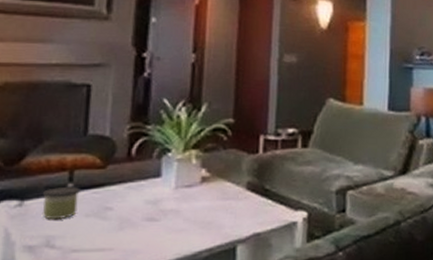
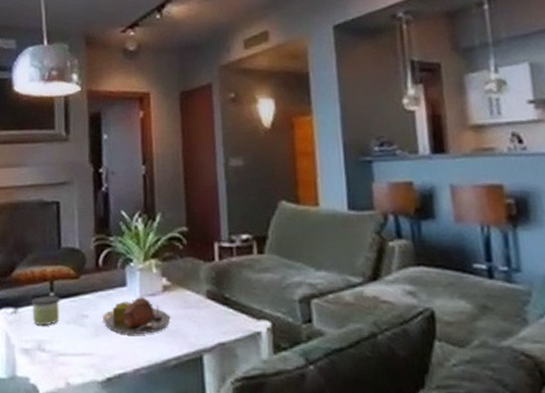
serving tray: none [128,188,207,227] -> present [102,297,171,334]

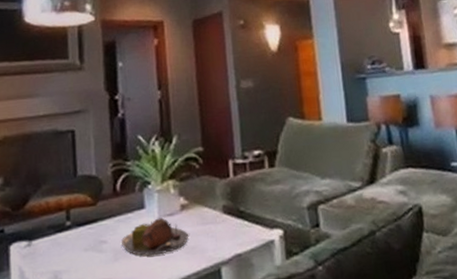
candle: present [31,296,60,325] -> none [47,225,77,256]

